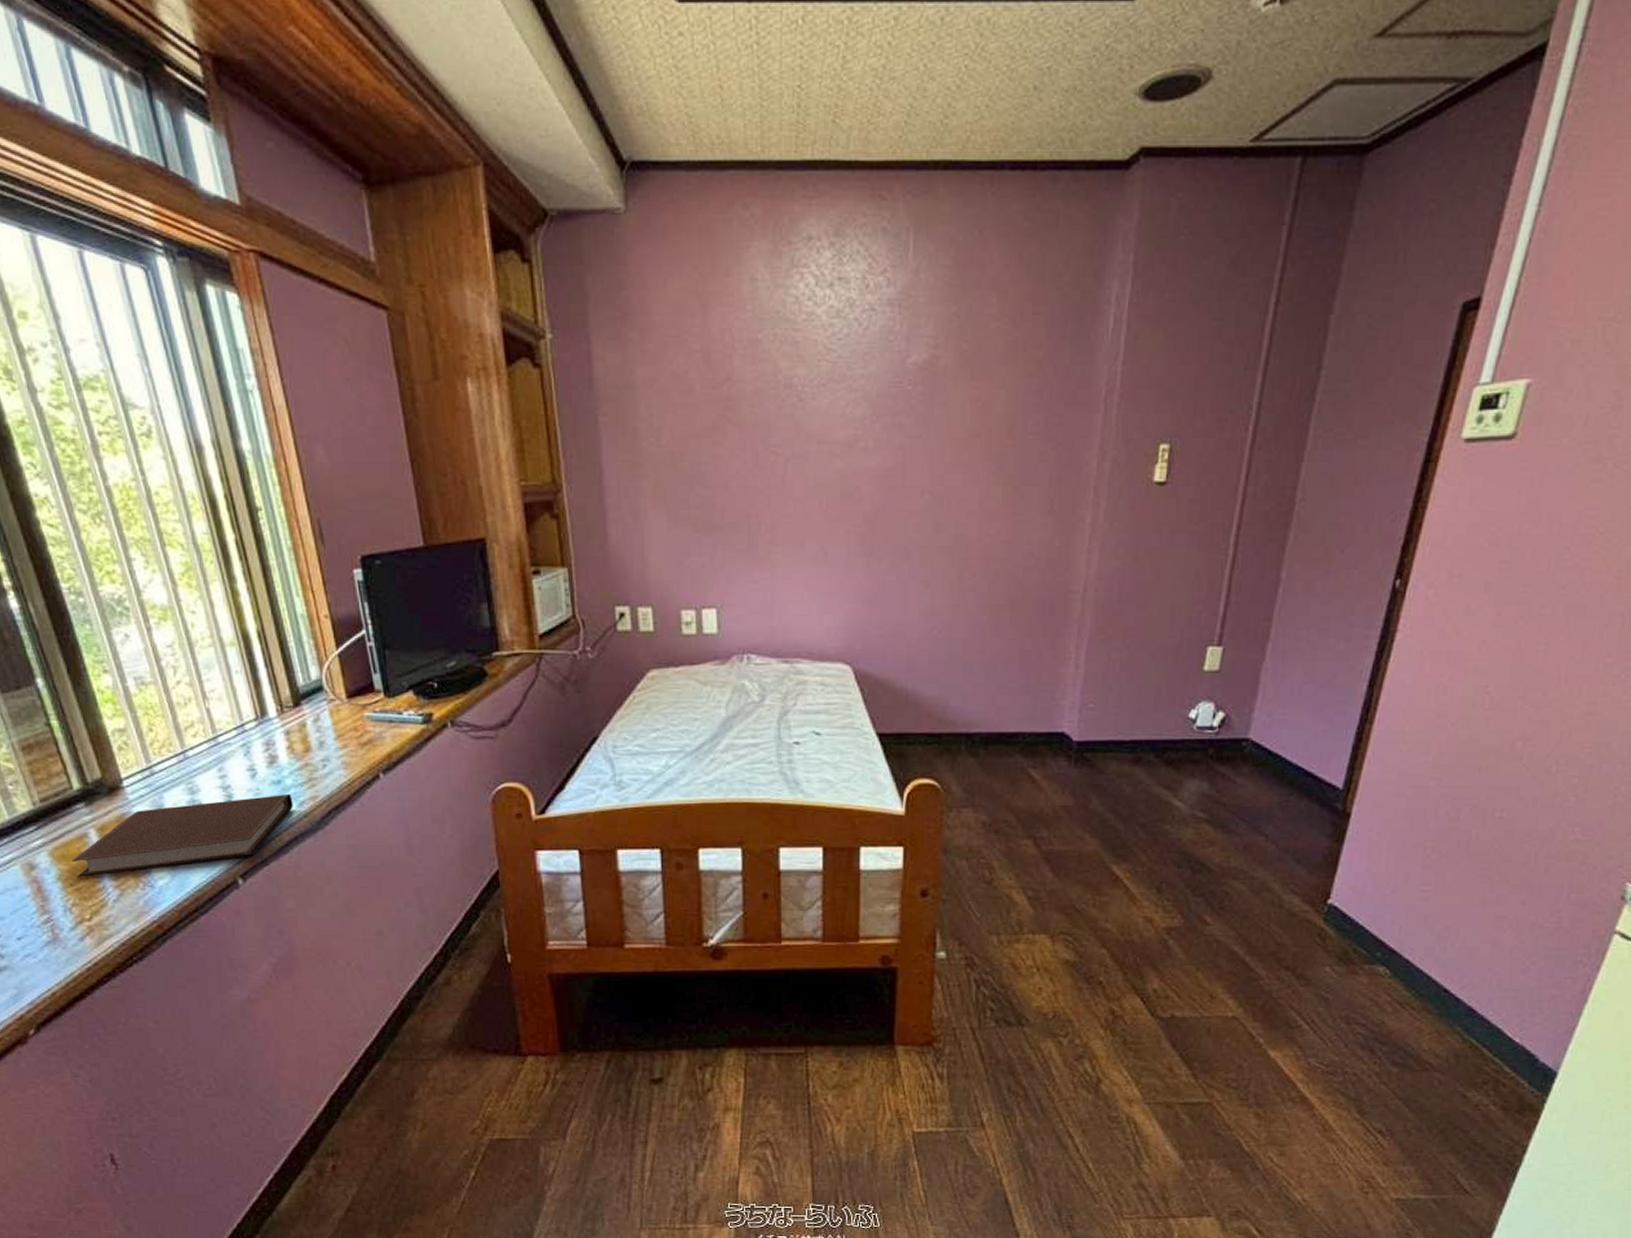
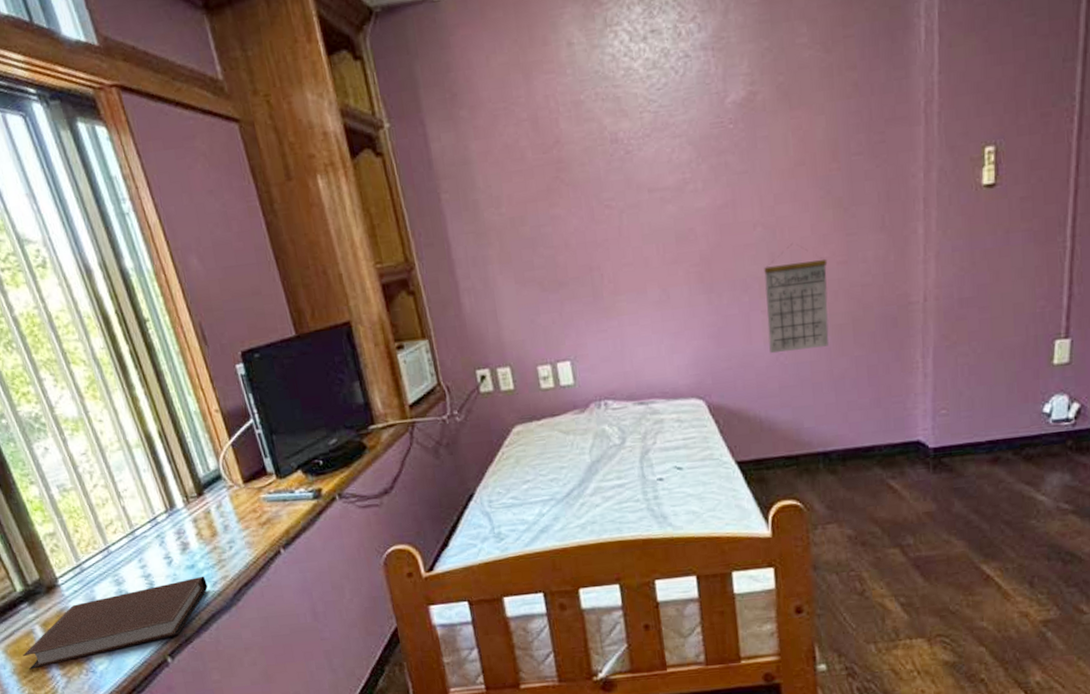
calendar: none [924,516,992,627] -> present [764,244,829,354]

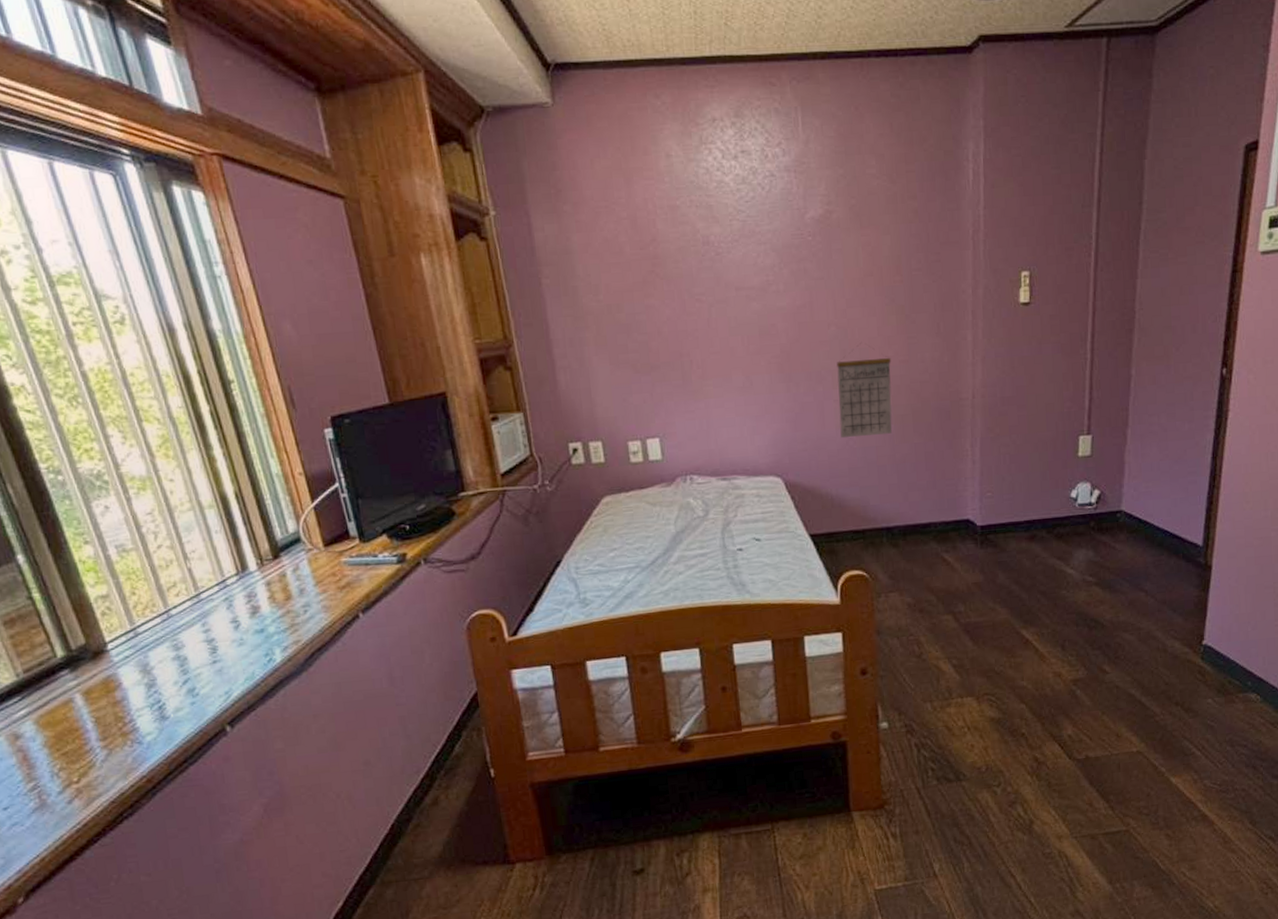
notebook: present [23,576,208,669] -> none [57,640,277,742]

